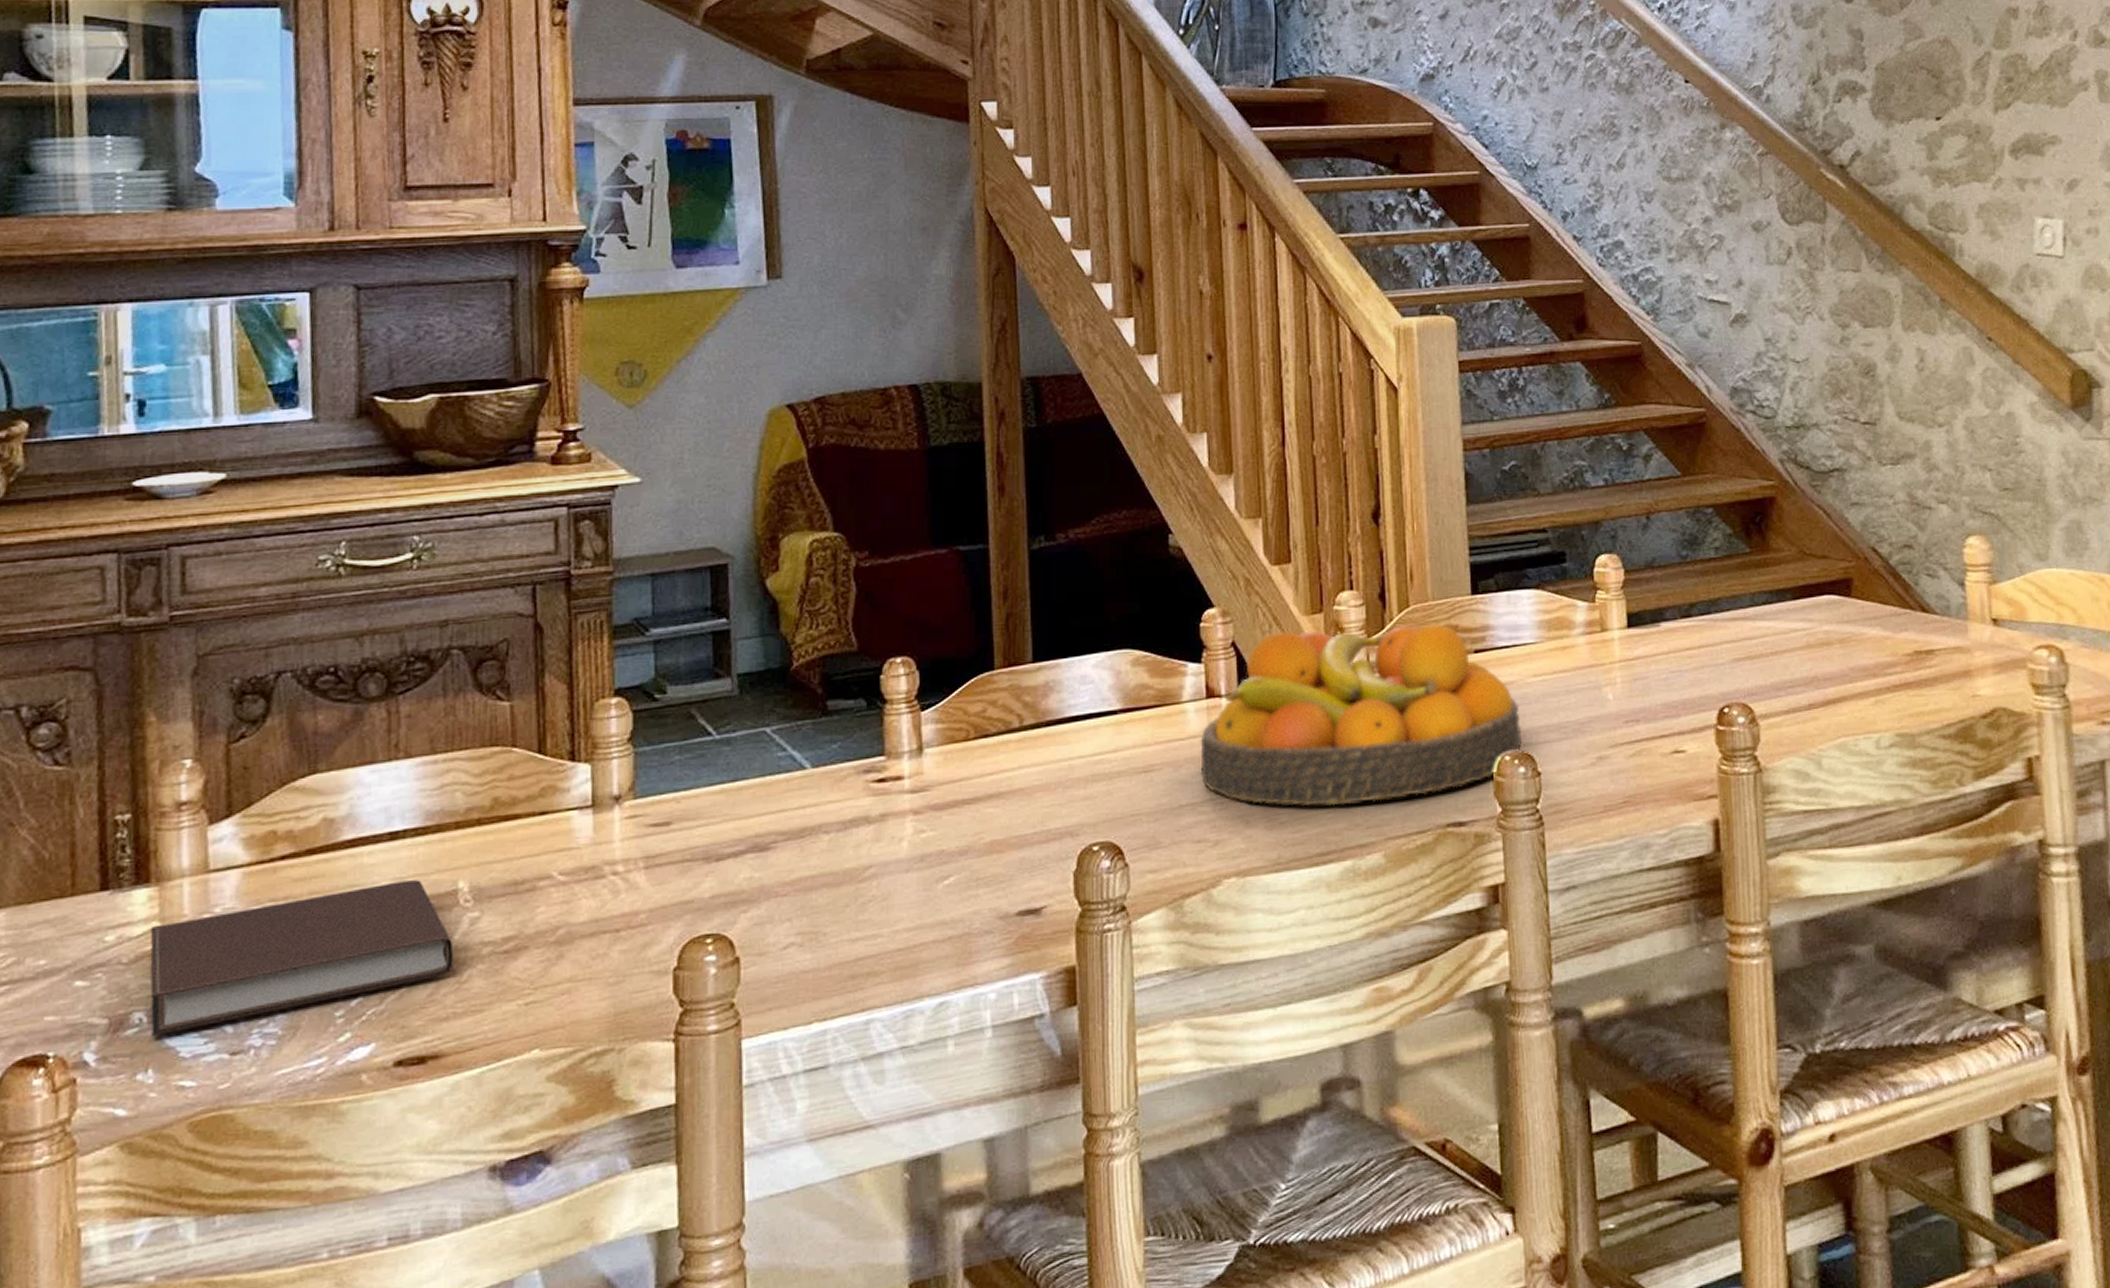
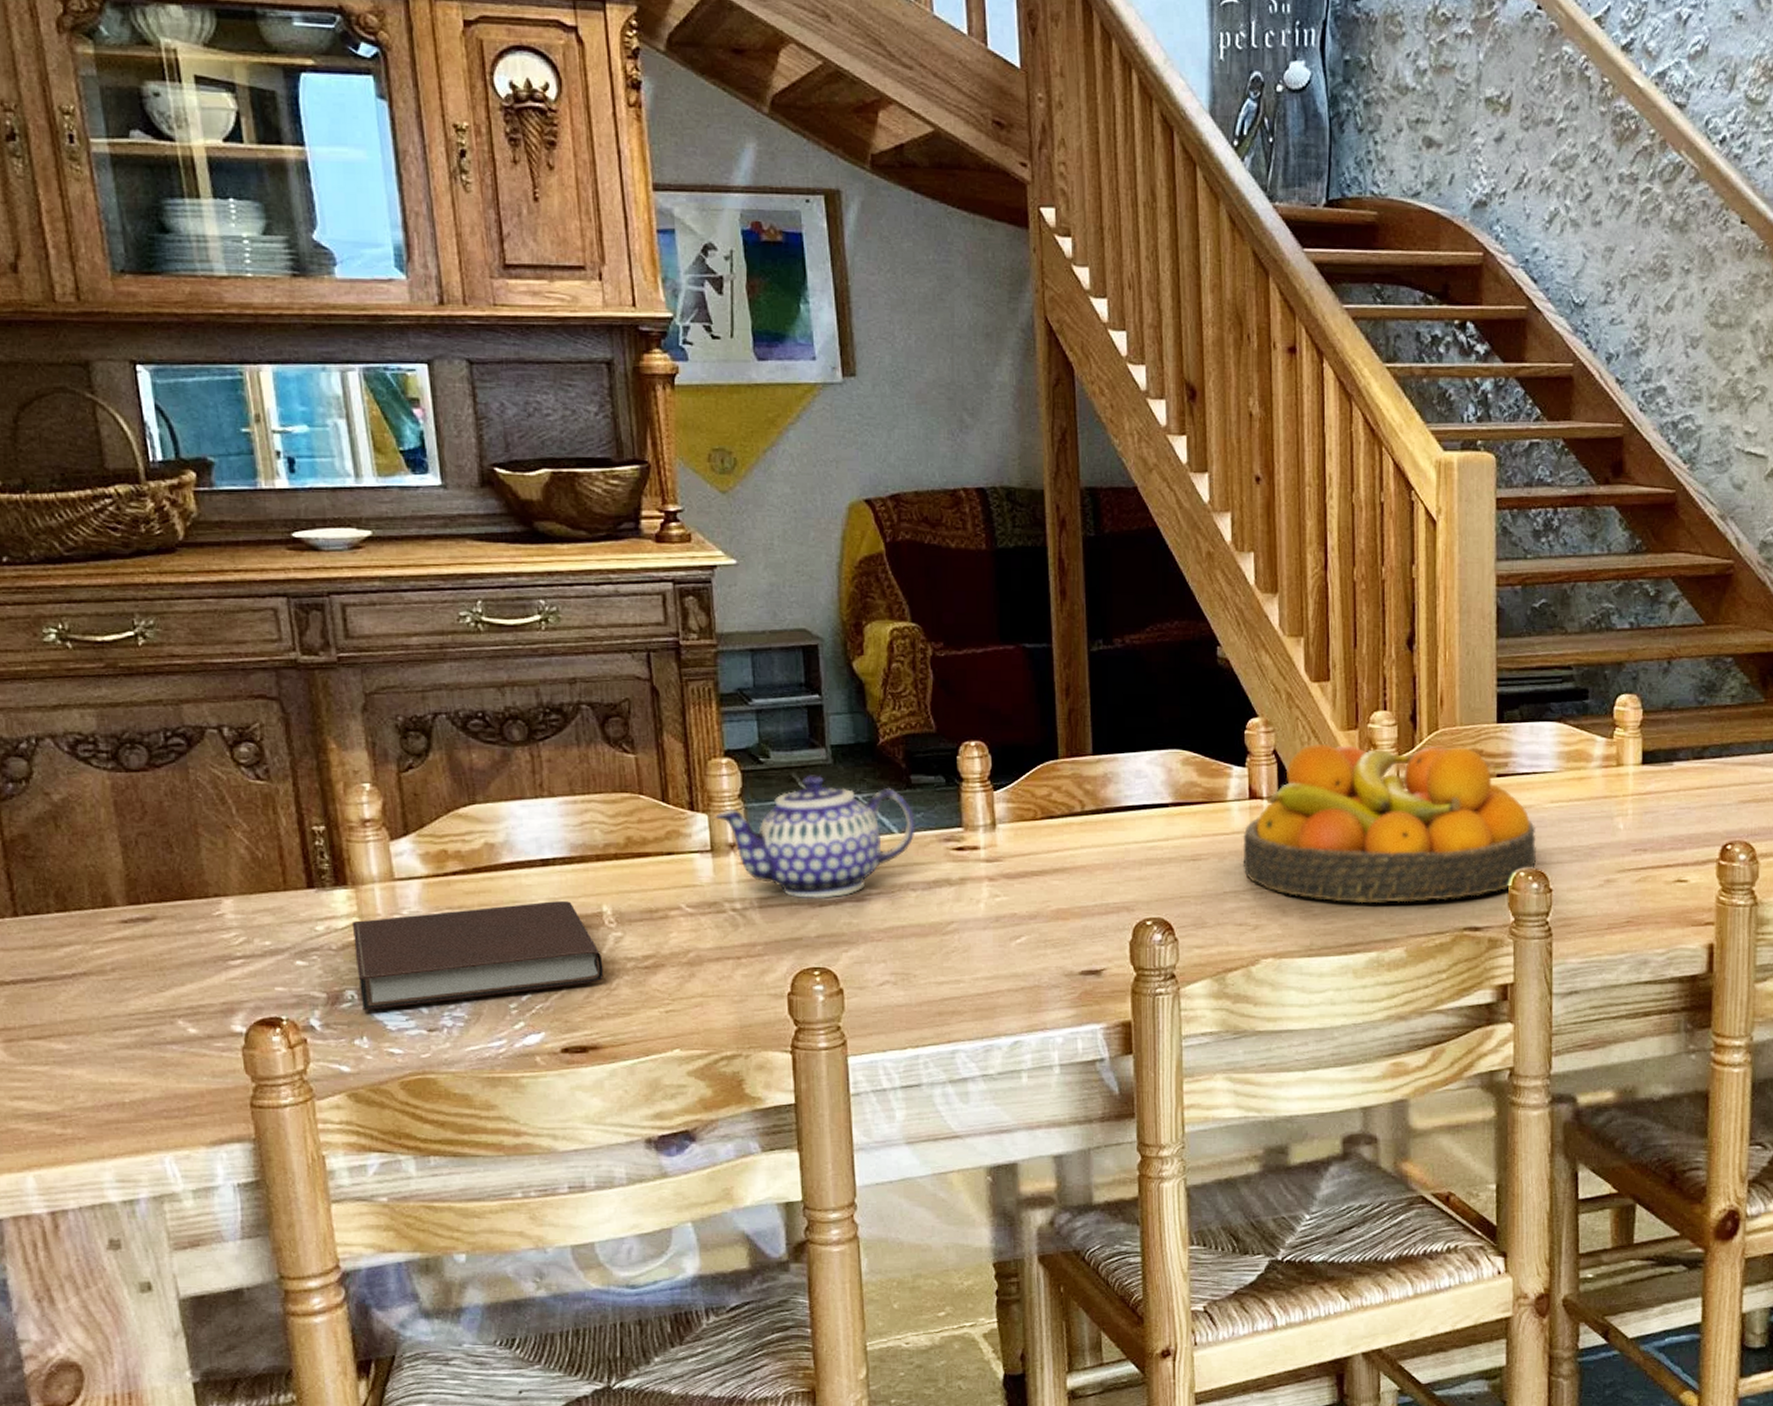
teapot: none [599,708,831,853] -> present [715,775,916,898]

